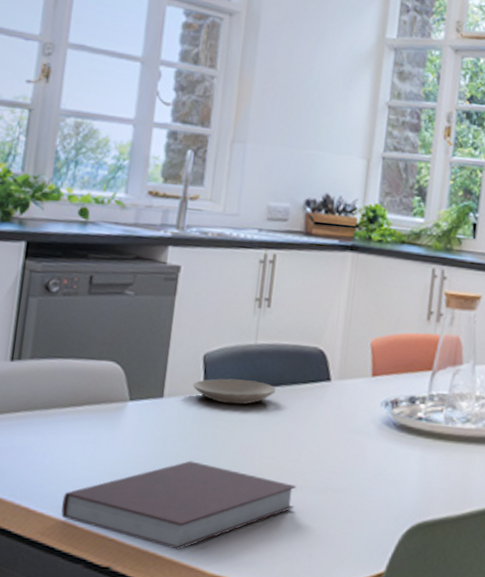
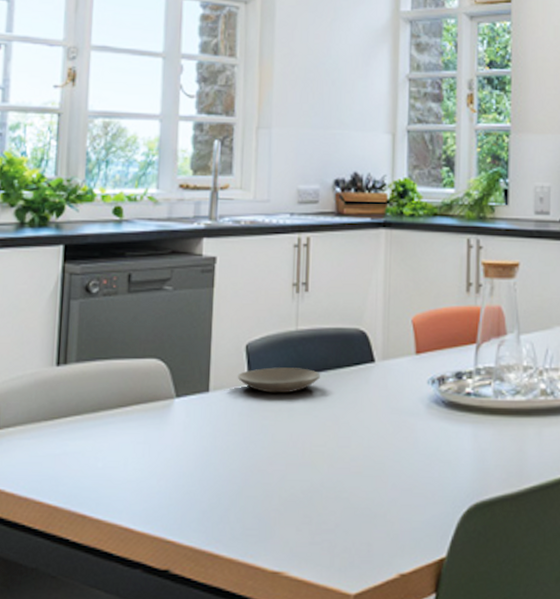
notebook: present [61,460,296,550] -> none [116,454,350,548]

